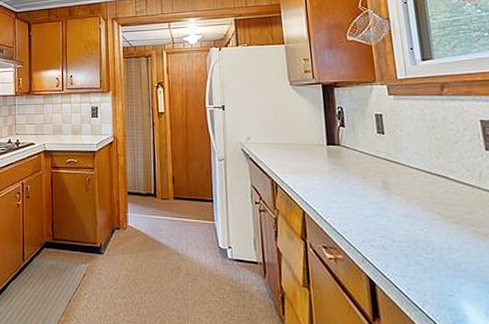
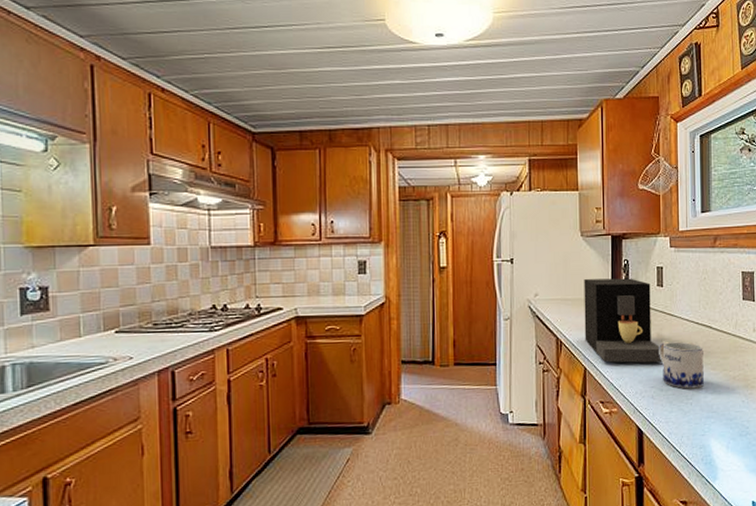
coffee maker: none [296,124,392,211] -> present [584,278,663,363]
mug: none [385,189,446,243] -> present [659,341,704,389]

